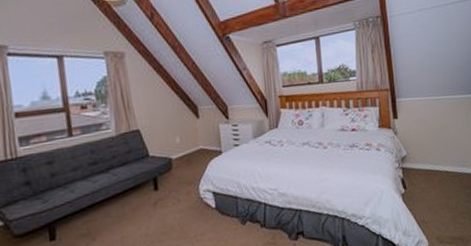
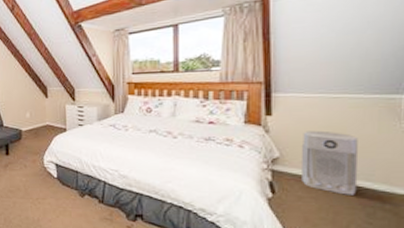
air purifier: none [420,128,459,181] -> present [302,130,359,195]

